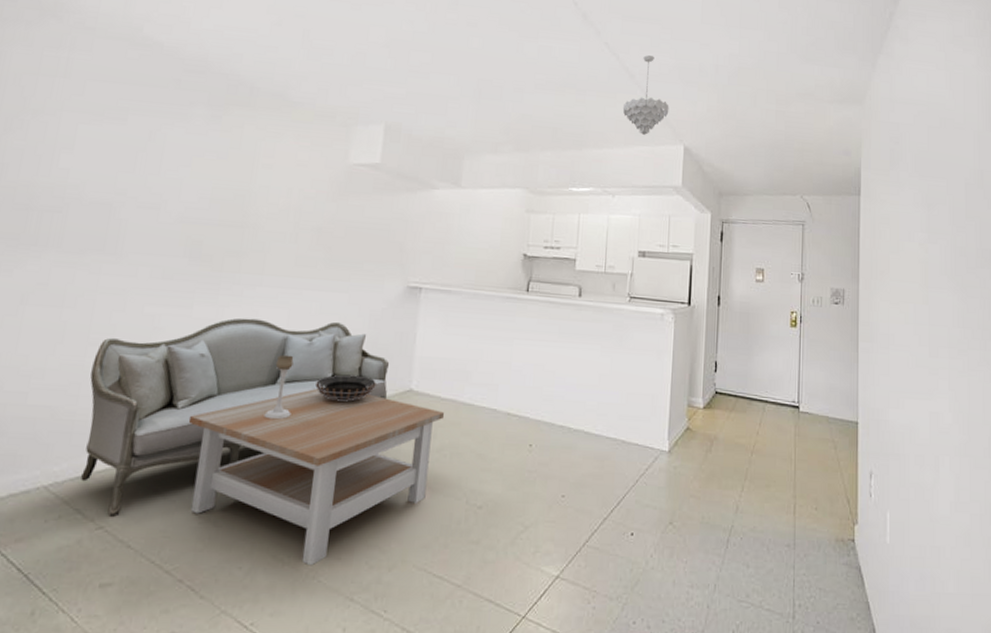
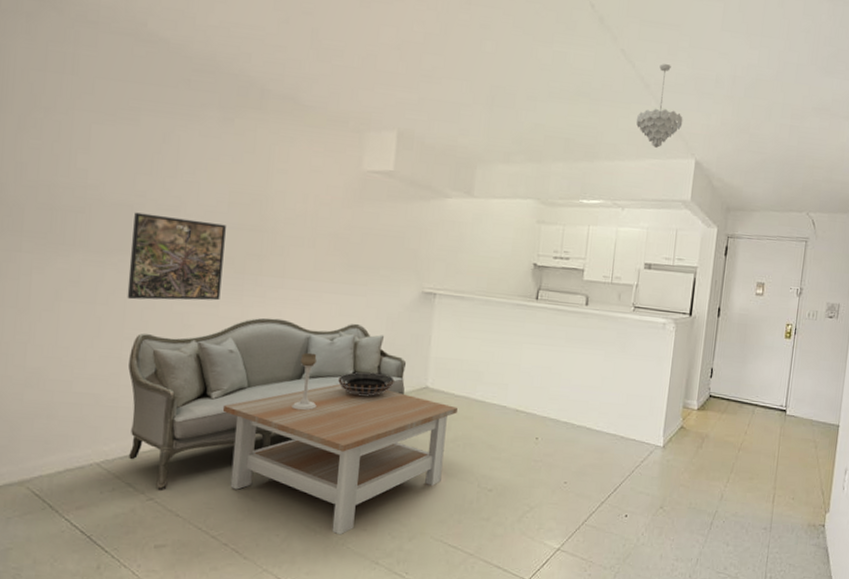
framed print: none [96,211,206,302] -> present [127,212,226,301]

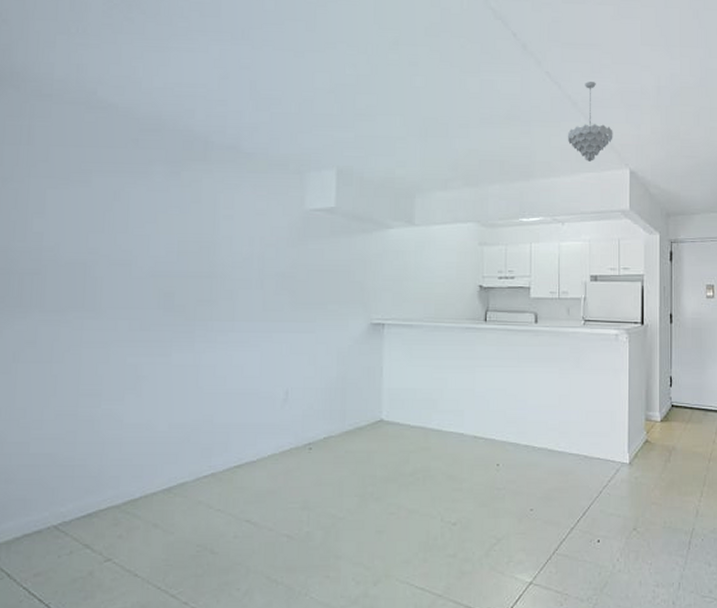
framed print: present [127,212,226,301] -> none [82,269,176,356]
sofa: present [128,317,407,490] -> none [84,360,360,550]
coffee table: present [222,384,458,535] -> none [178,424,414,585]
candle holder: present [291,352,317,411] -> none [247,394,272,455]
decorative bowl: present [338,371,394,396] -> none [292,409,349,434]

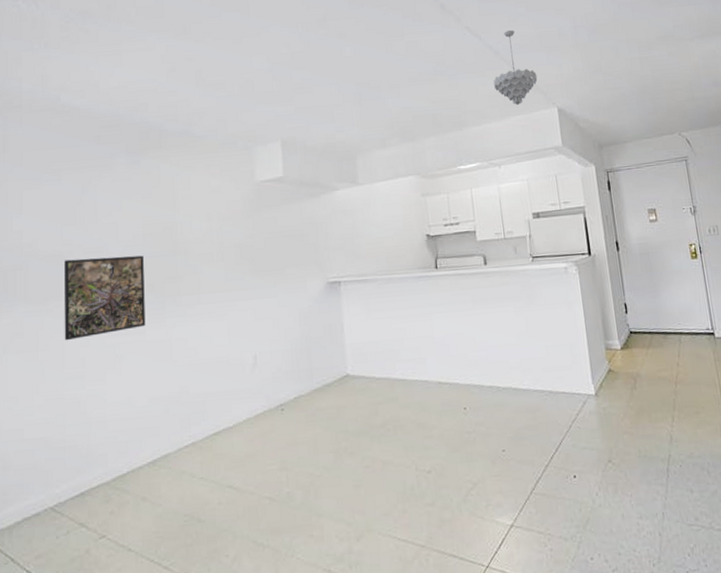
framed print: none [82,269,176,356] -> present [63,255,146,341]

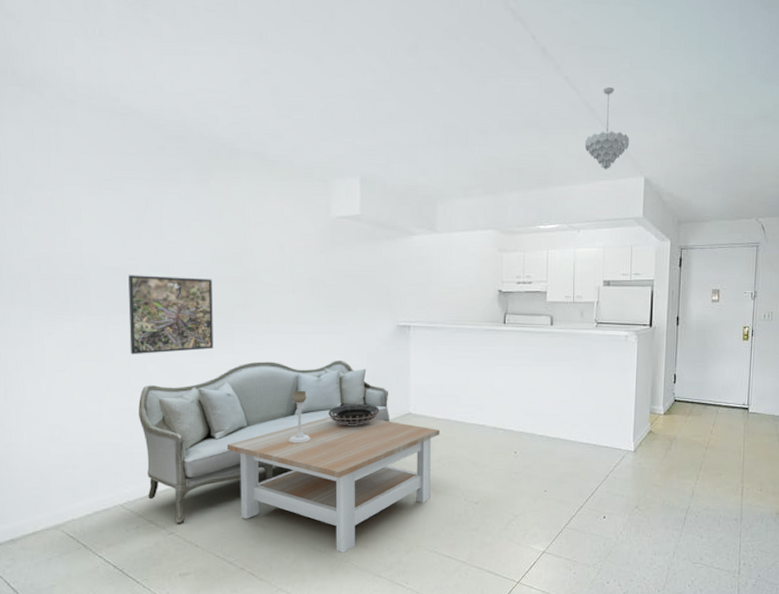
sofa: none [71,324,327,526] -> present [138,360,389,525]
coffee table: none [159,384,381,546] -> present [226,417,440,553]
candle holder: none [223,360,246,421] -> present [288,390,311,443]
decorative bowl: none [263,369,316,396] -> present [328,404,379,425]

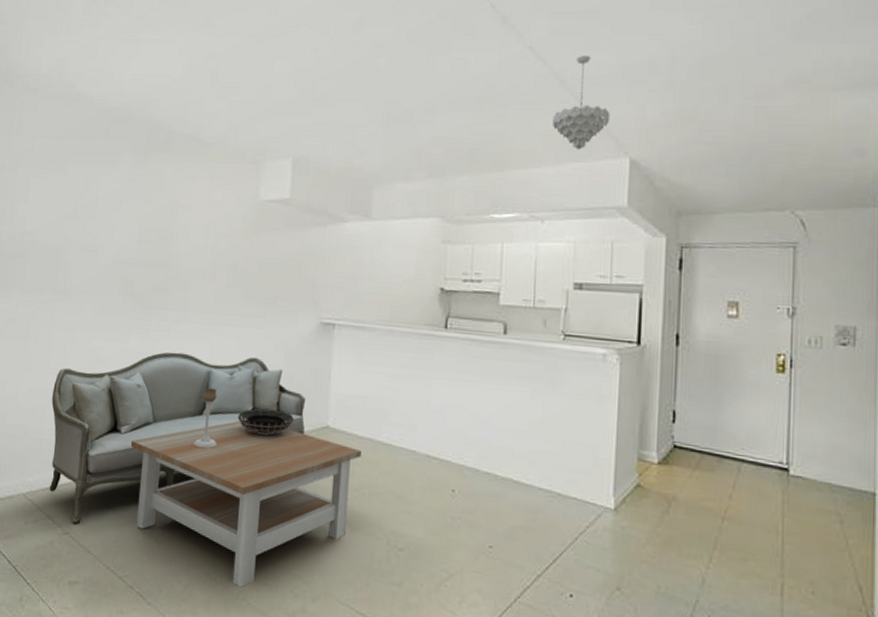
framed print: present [128,275,214,355] -> none [52,254,136,336]

